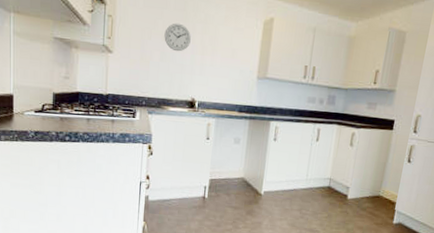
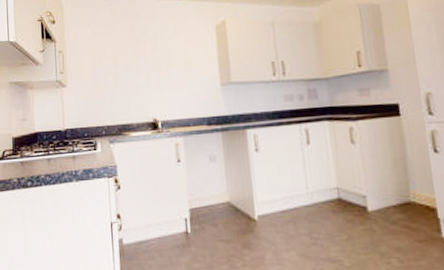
wall clock: present [164,23,191,52] -> none [115,45,143,74]

